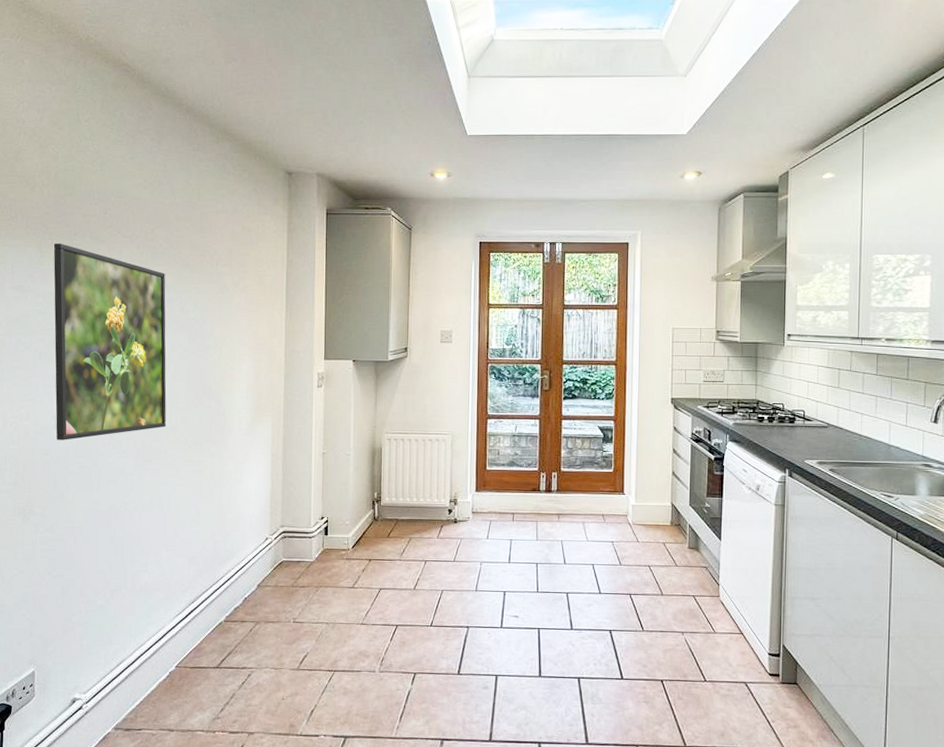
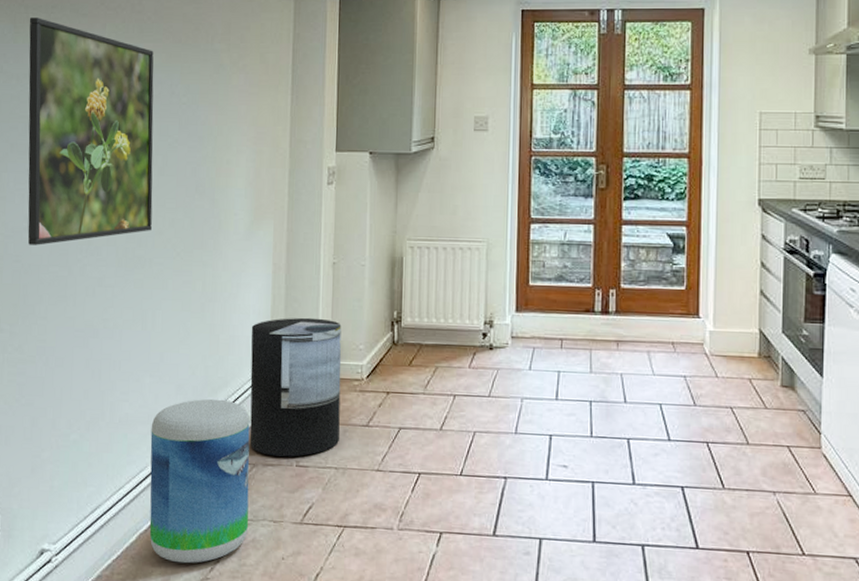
stool: none [167,568,254,706] -> present [149,399,250,564]
trash can: none [253,499,331,615] -> present [249,317,342,457]

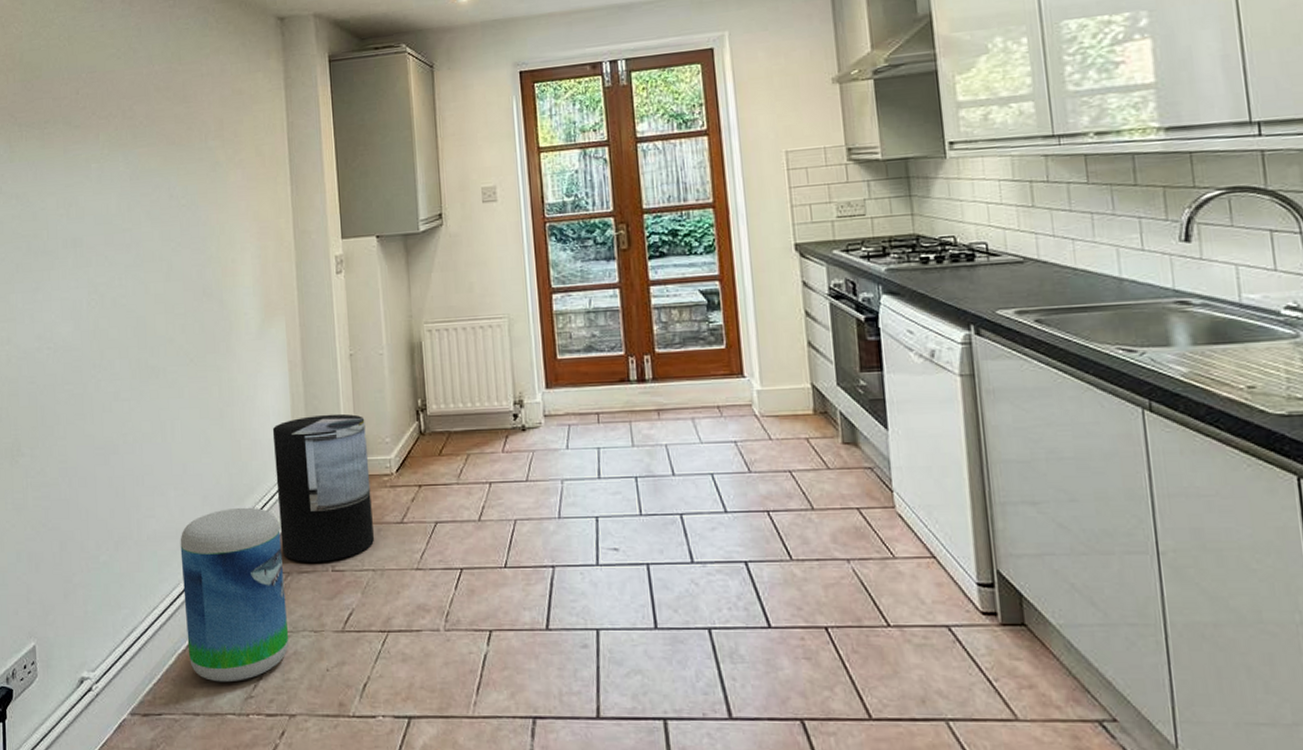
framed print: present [27,18,154,245] -> none [23,134,163,365]

